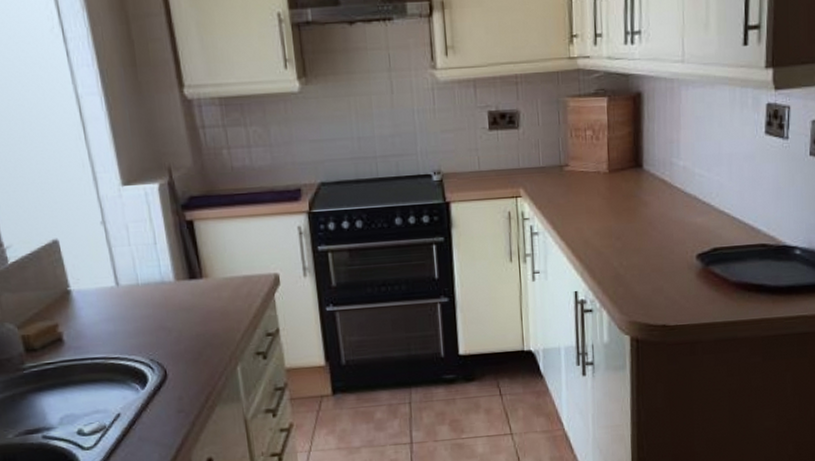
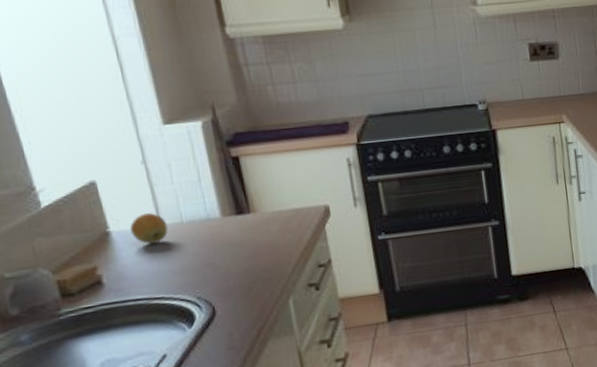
fruit: none [89,273,125,304] -> present [130,212,169,244]

